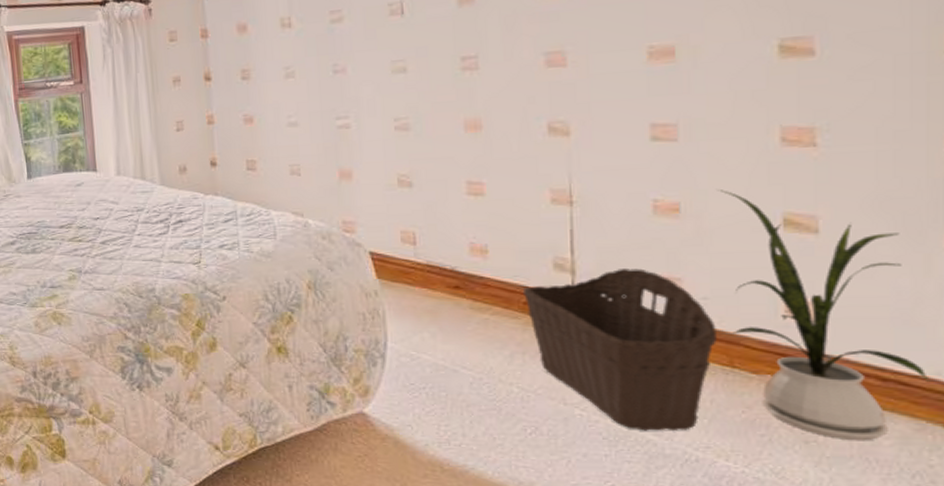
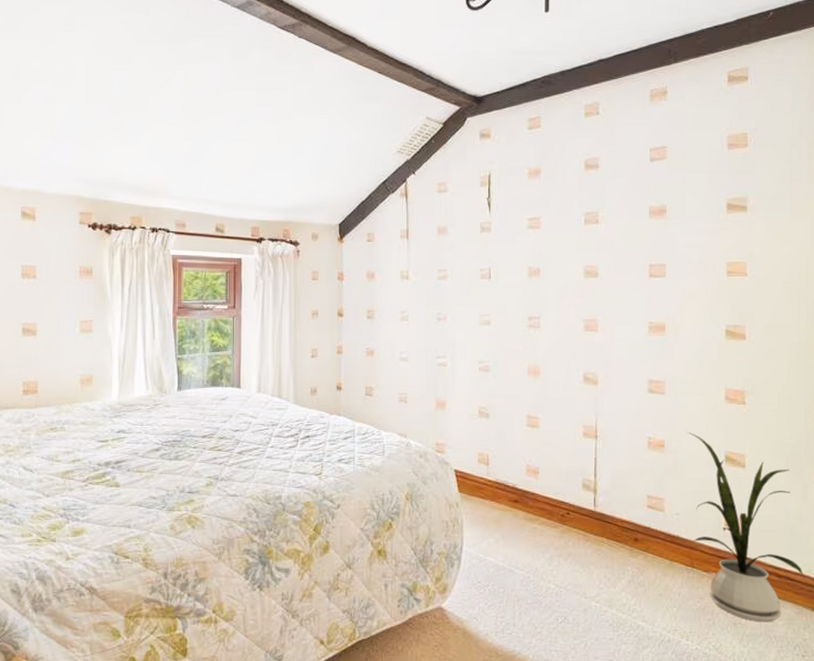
wicker basket: present [522,268,717,431] -> none [560,490,684,618]

